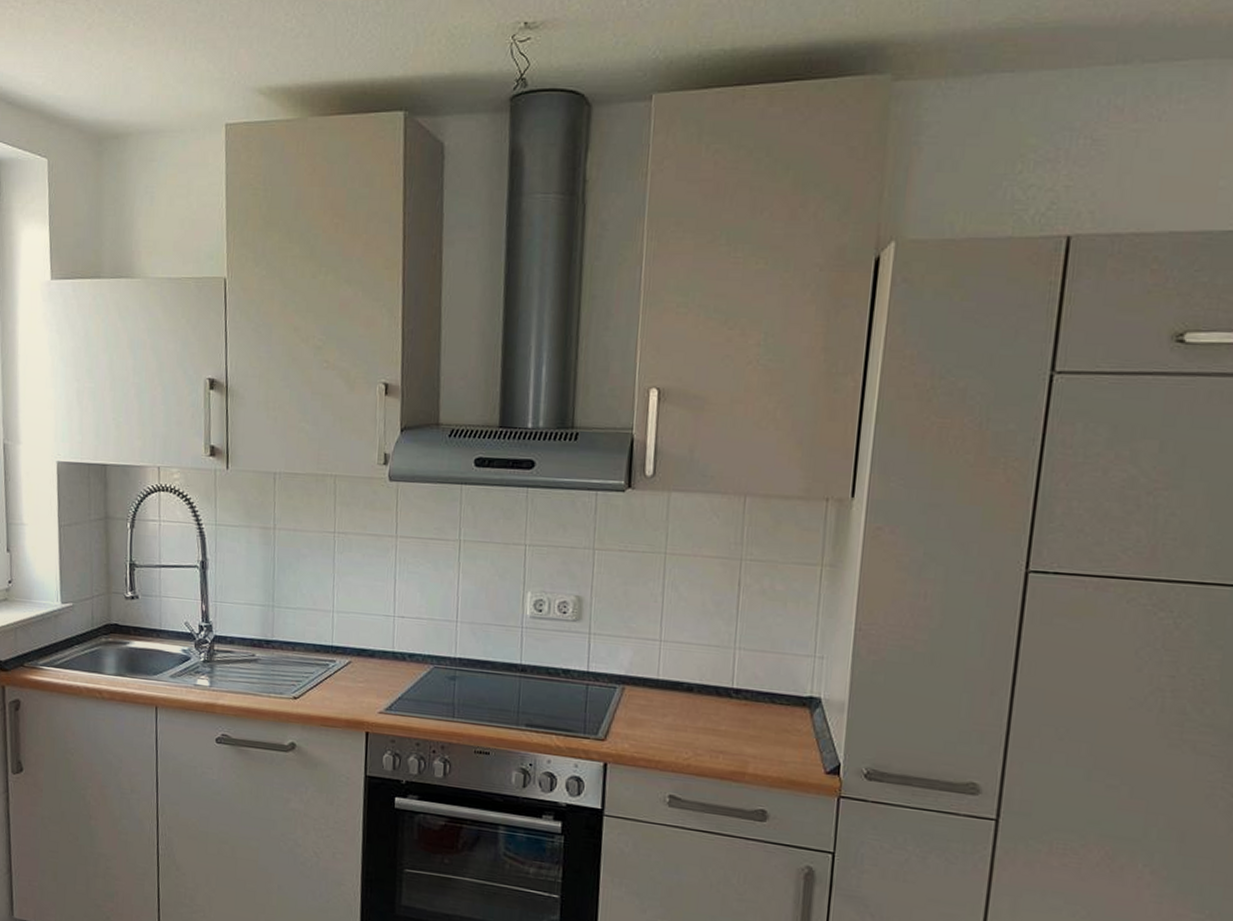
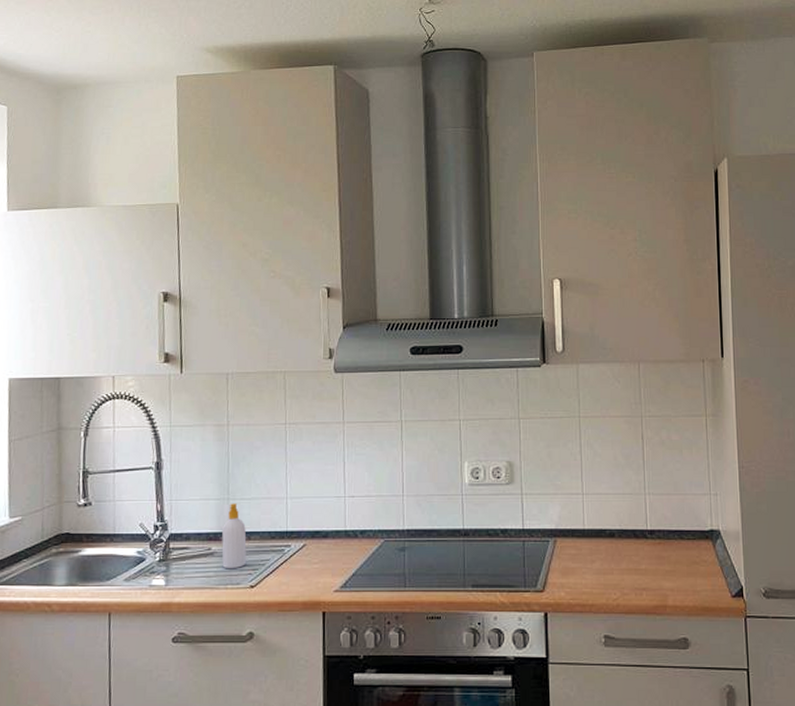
soap bottle: none [265,611,291,678] -> present [221,503,247,569]

